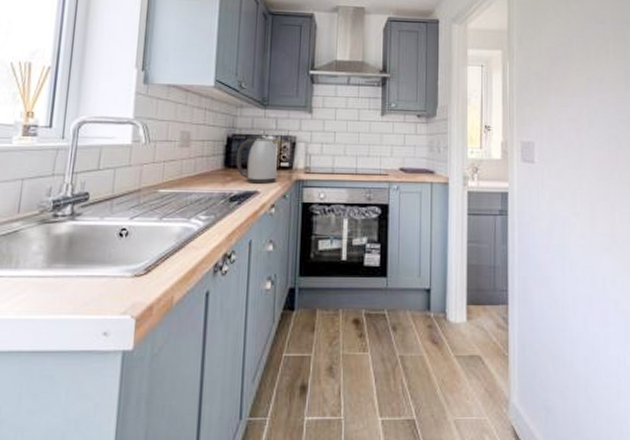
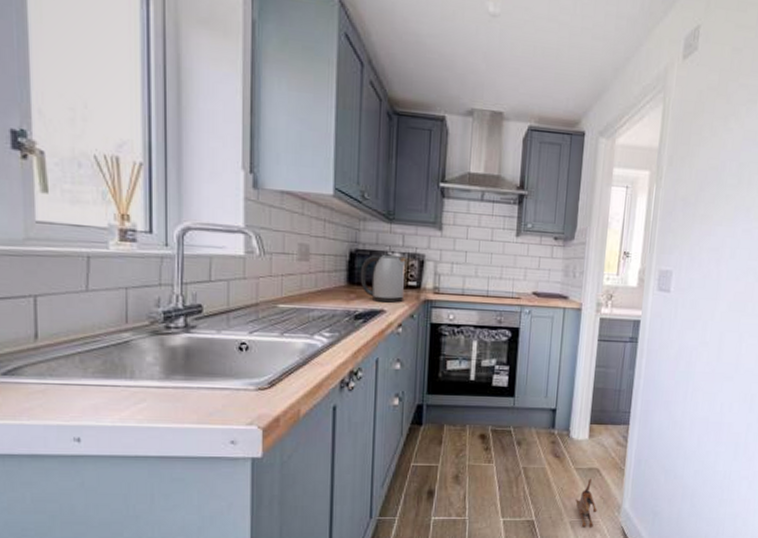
cat: none [459,367,483,428] -> present [576,478,597,528]

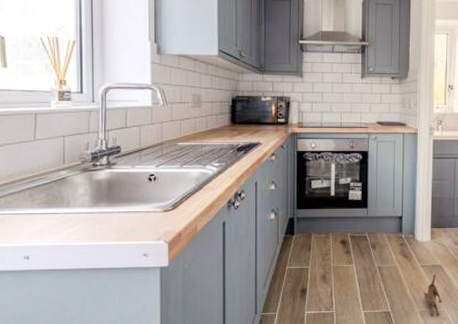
kettle: present [360,254,406,303] -> none [240,98,276,137]

